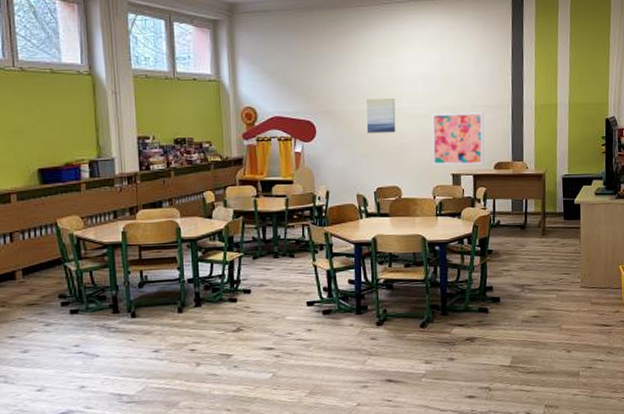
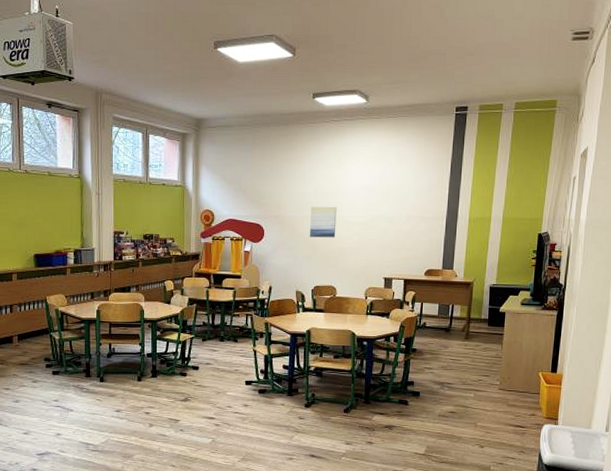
wall art: present [431,112,484,166] -> none [367,222,419,271]

